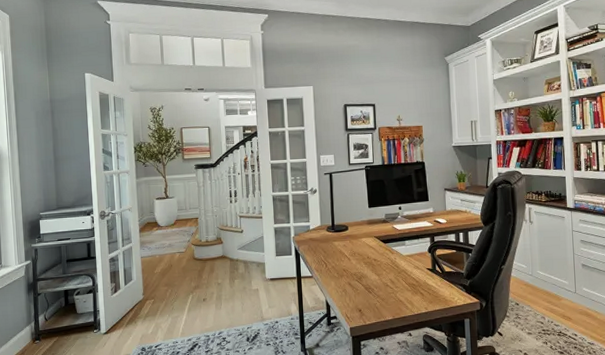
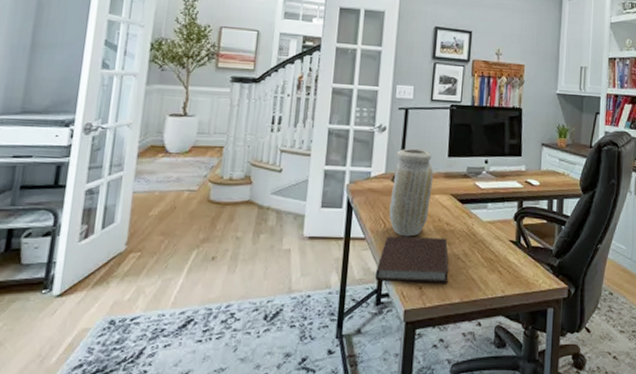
notebook: none [323,271,381,308] -> present [374,236,449,284]
vase: none [327,204,359,273] -> present [389,148,434,237]

